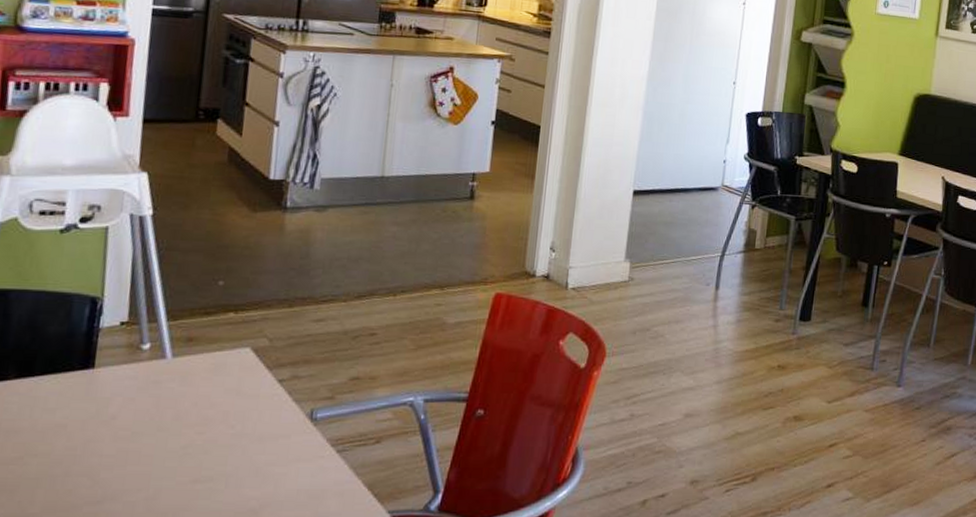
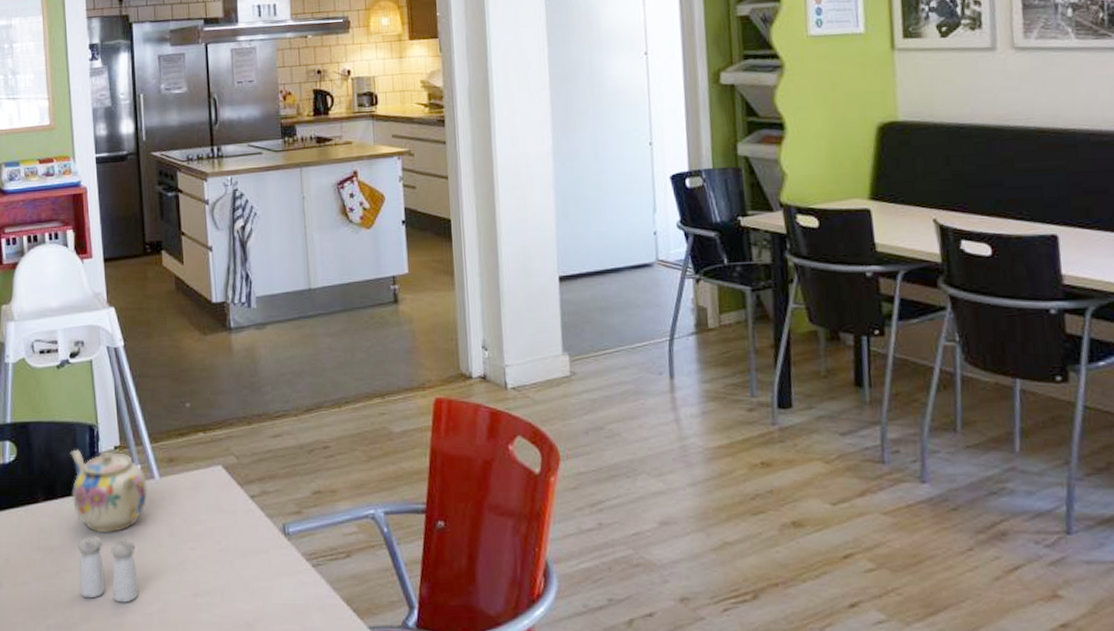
salt and pepper shaker: none [46,416,129,490] -> present [77,535,139,603]
teapot: none [55,323,156,415] -> present [70,449,148,533]

